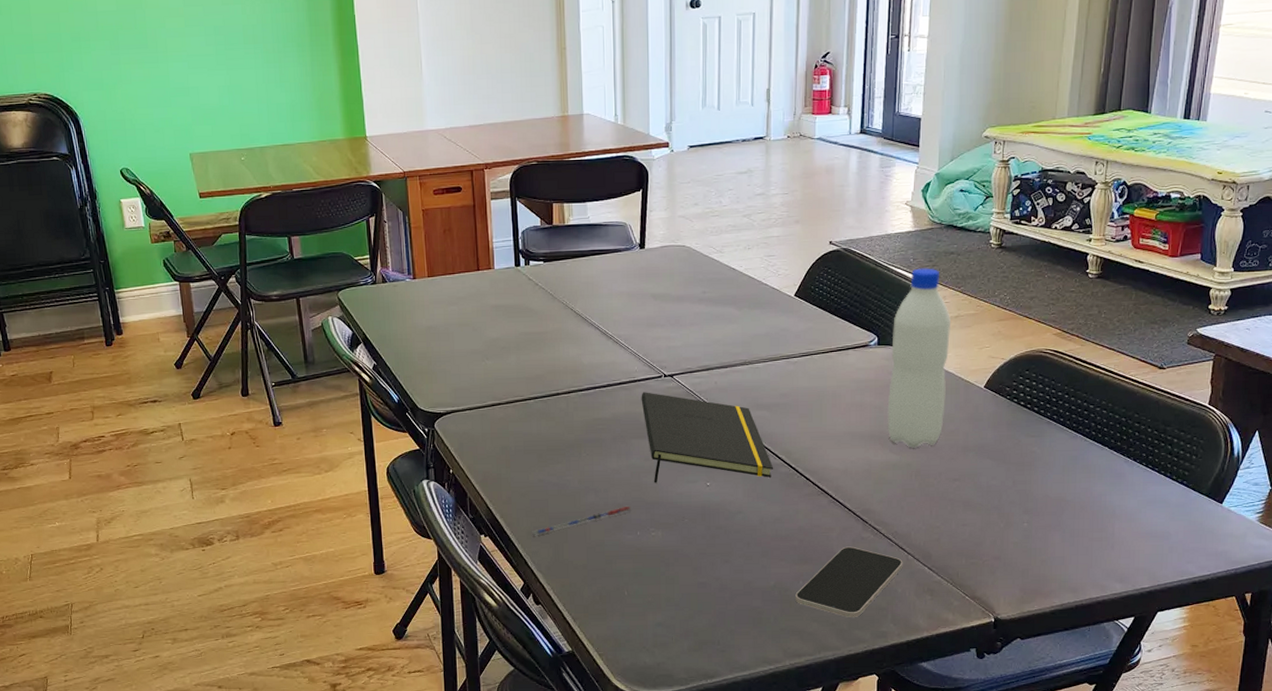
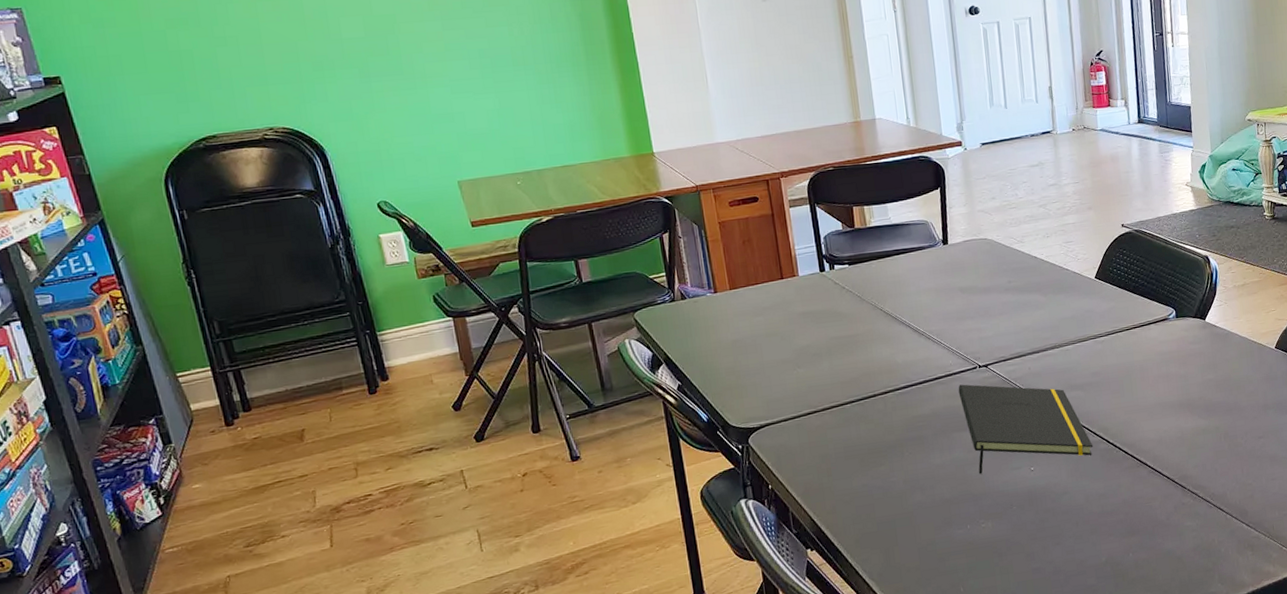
pen: present [531,505,630,536] -> none [859,500,959,544]
smartphone: present [795,546,903,617] -> none [1127,513,1223,583]
water bottle: present [887,268,951,448] -> none [1188,242,1243,412]

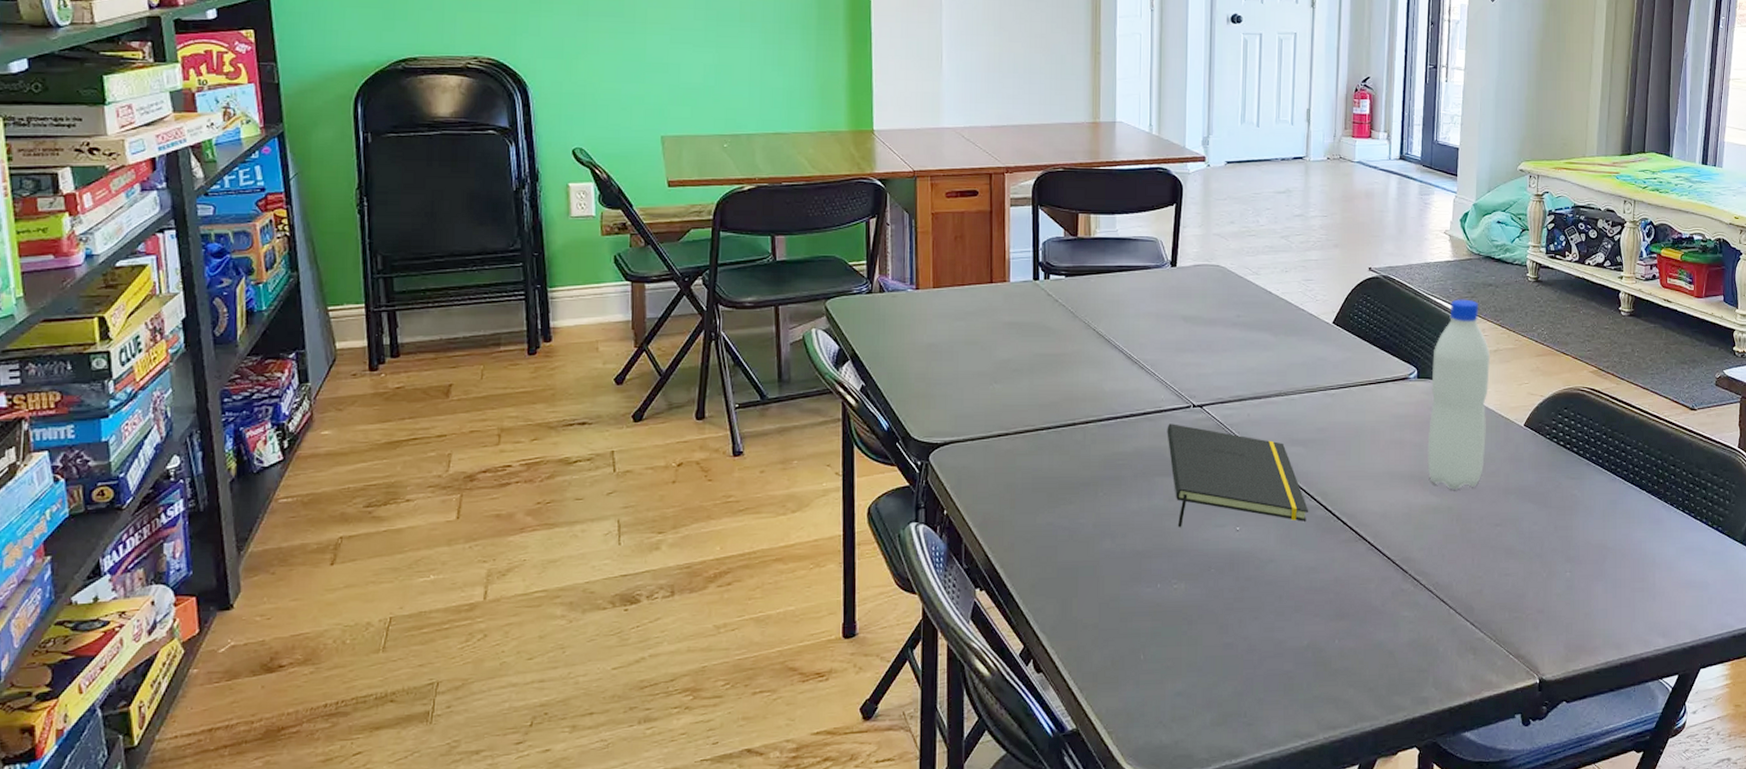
water bottle: none [1188,242,1243,412] -> present [1427,299,1490,490]

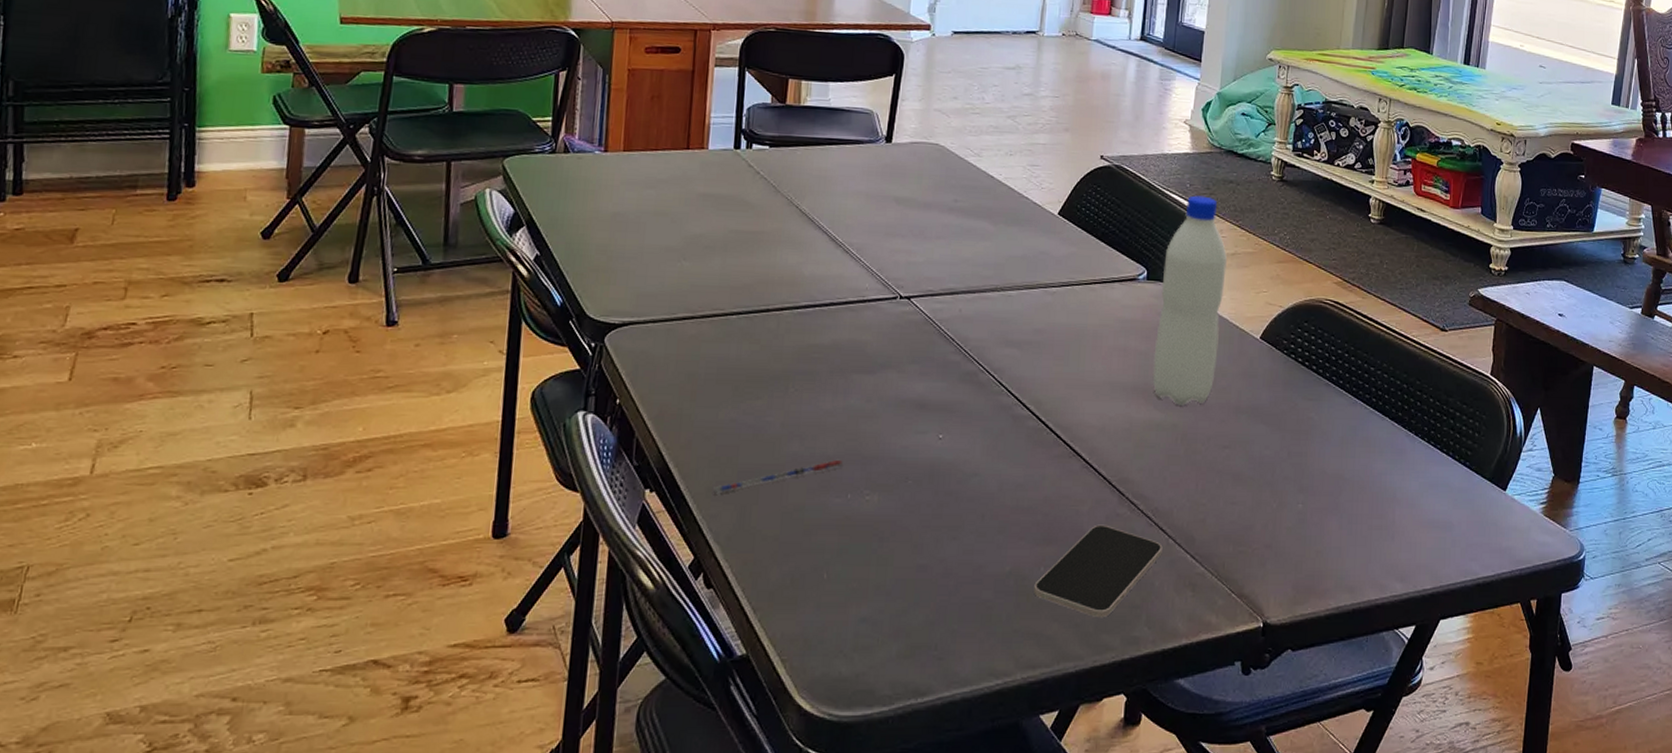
pen: none [1035,553,1151,590] -> present [712,459,843,494]
notepad: present [1167,423,1309,527] -> none [869,315,1020,432]
smartphone: none [1330,599,1445,681] -> present [1034,524,1163,617]

